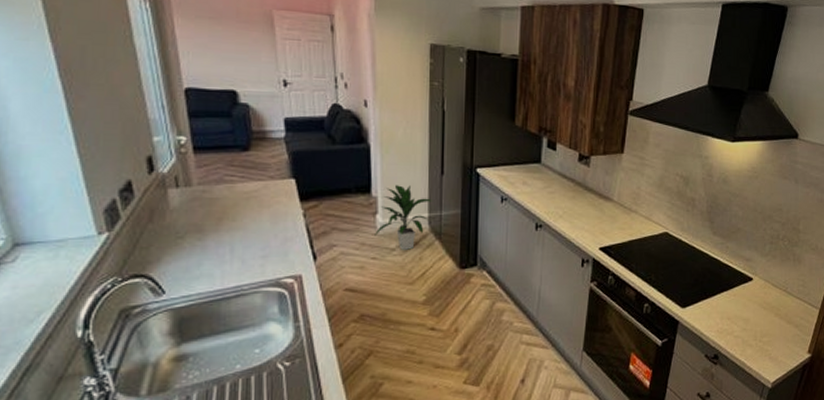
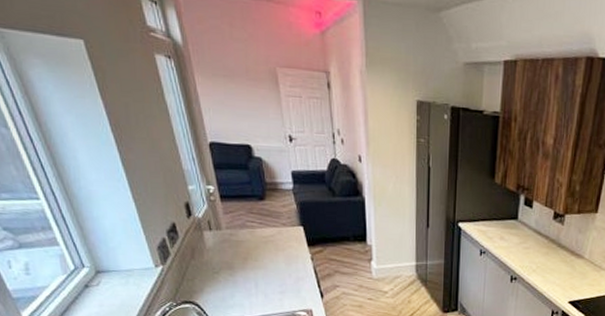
indoor plant: present [375,185,432,250] -> none [370,235,419,294]

